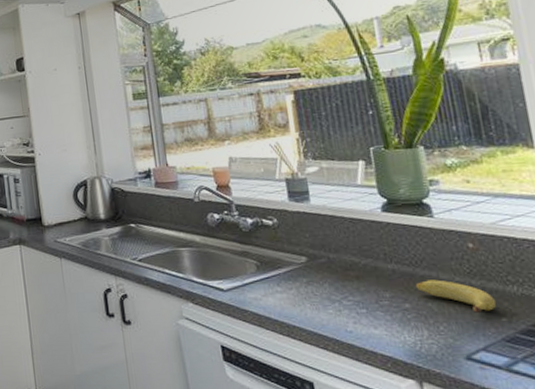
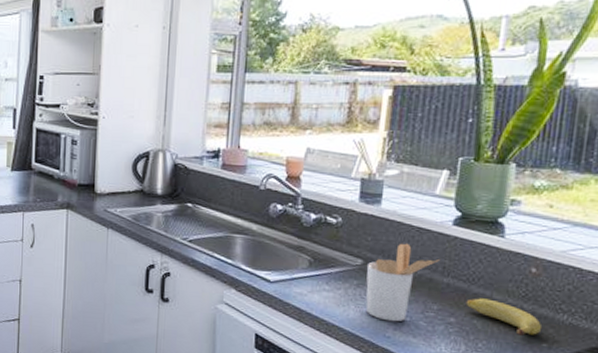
utensil holder: none [311,235,379,316] -> present [365,243,440,322]

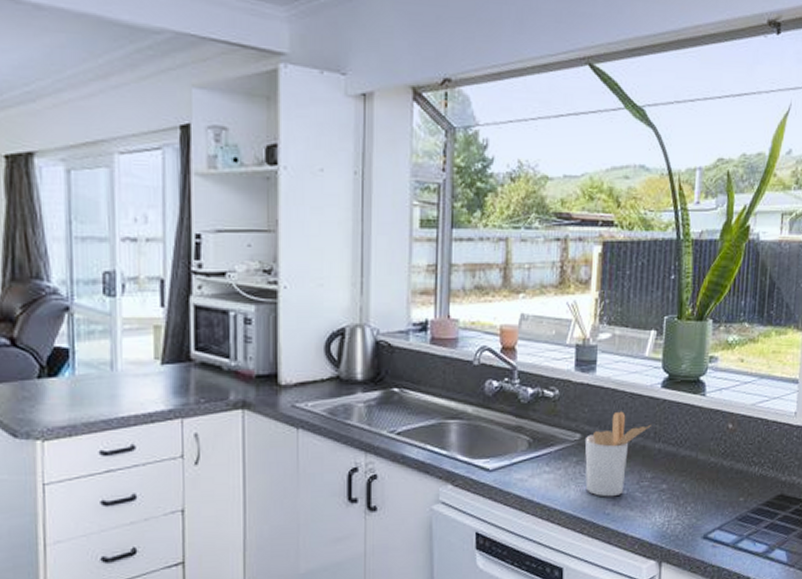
banana: present [465,298,542,336] -> none [675,460,739,493]

